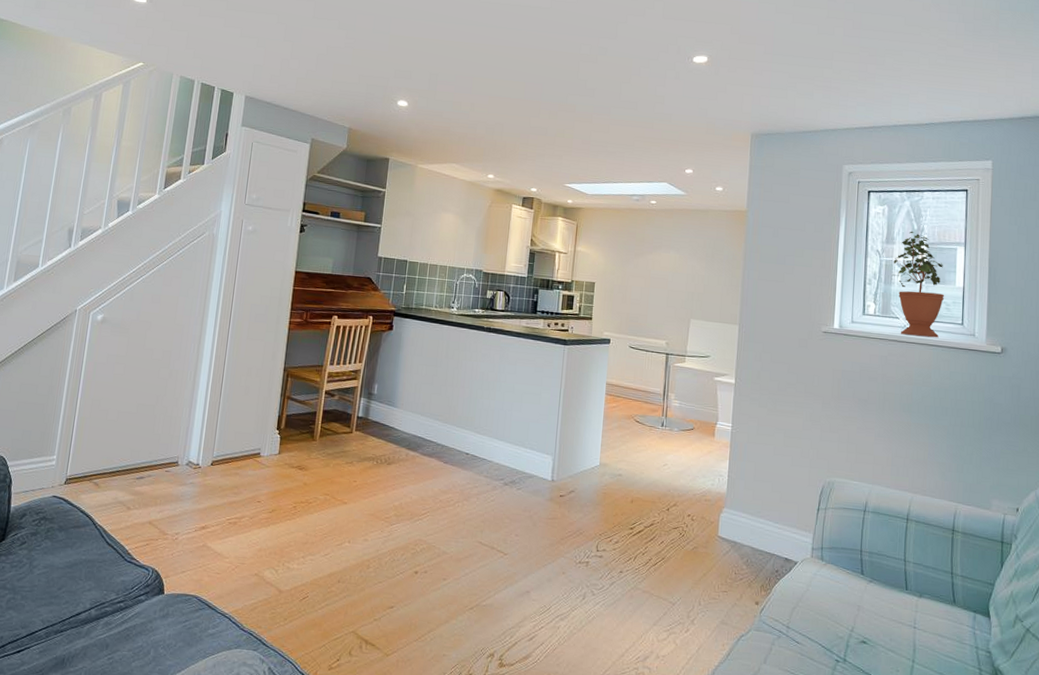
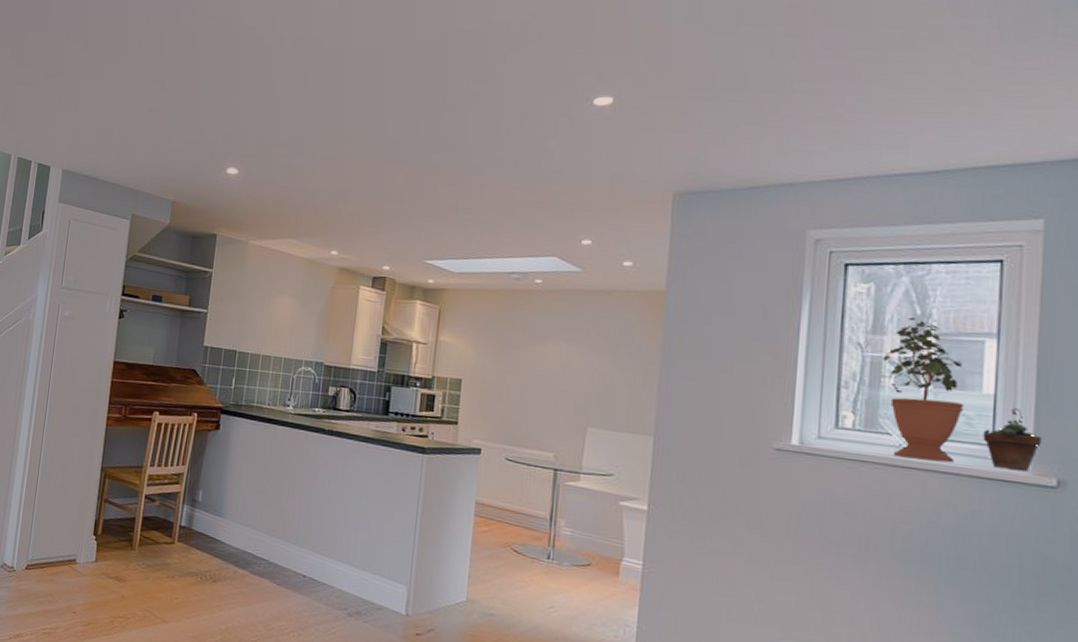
succulent plant: none [956,297,991,342] -> present [983,408,1040,471]

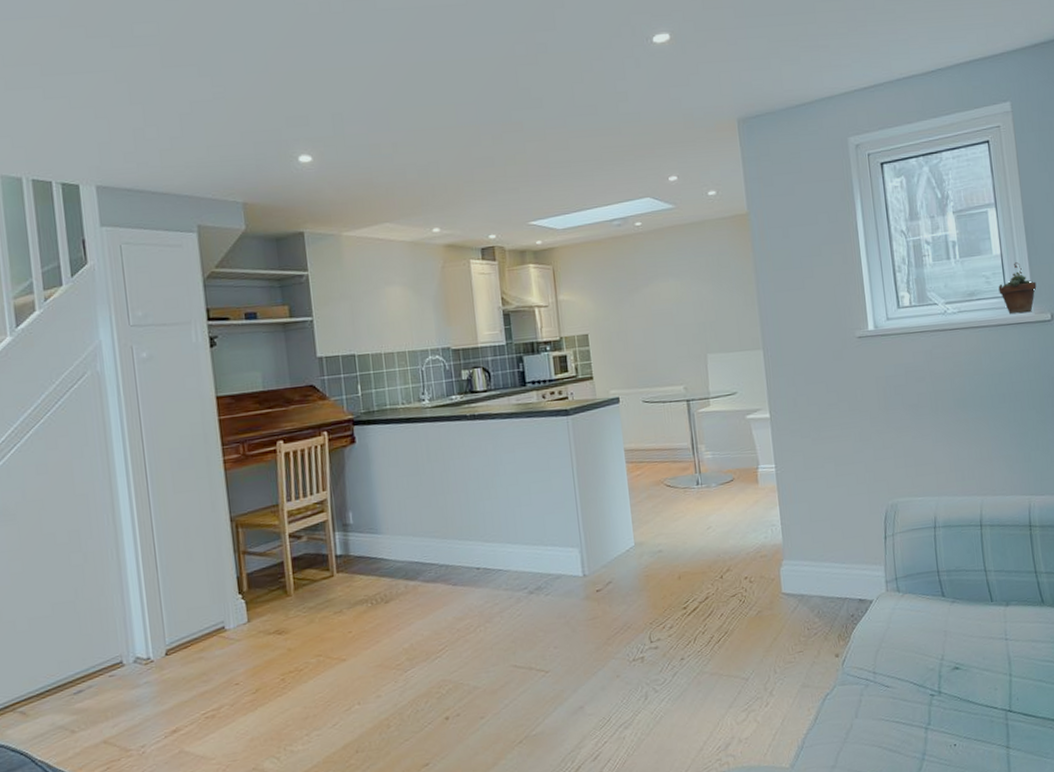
potted plant: present [883,317,963,463] -> none [921,200,983,322]

